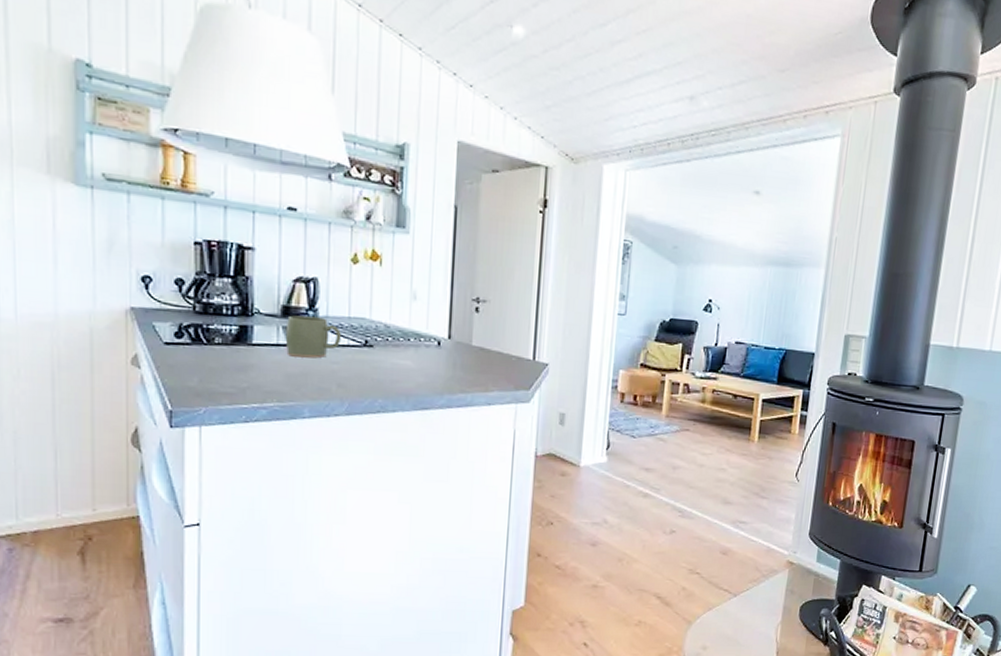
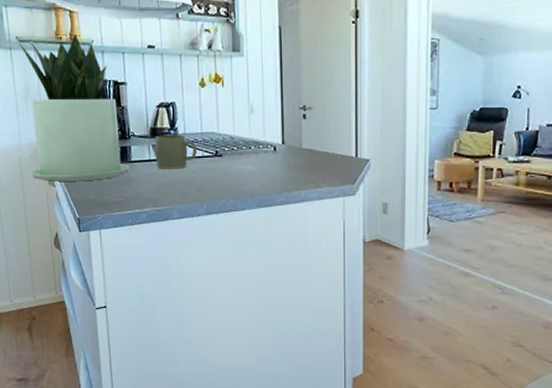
planter: none [104,178,251,365] -> present [18,35,130,182]

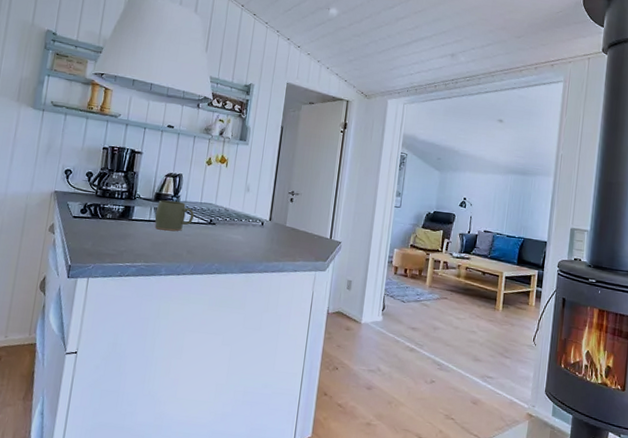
planter: present [18,35,130,182] -> none [33,104,130,233]

